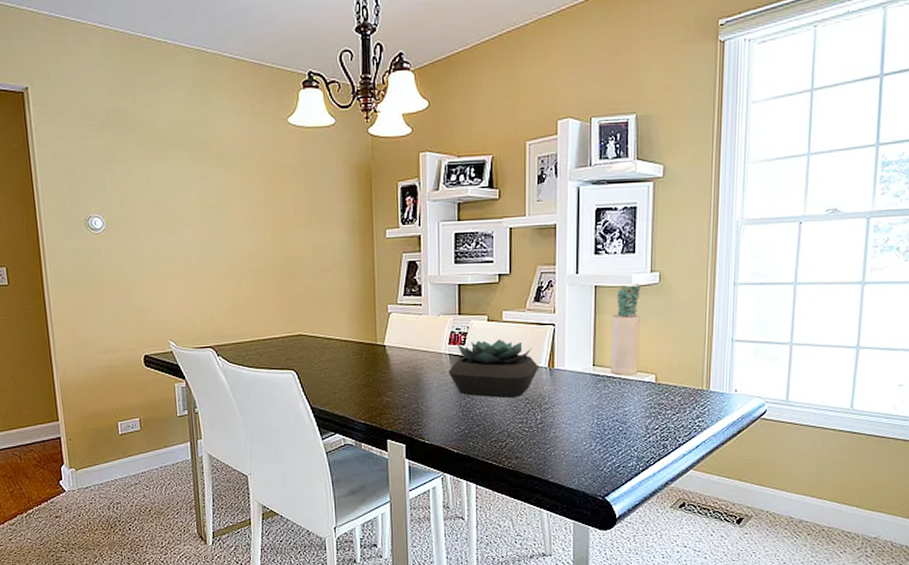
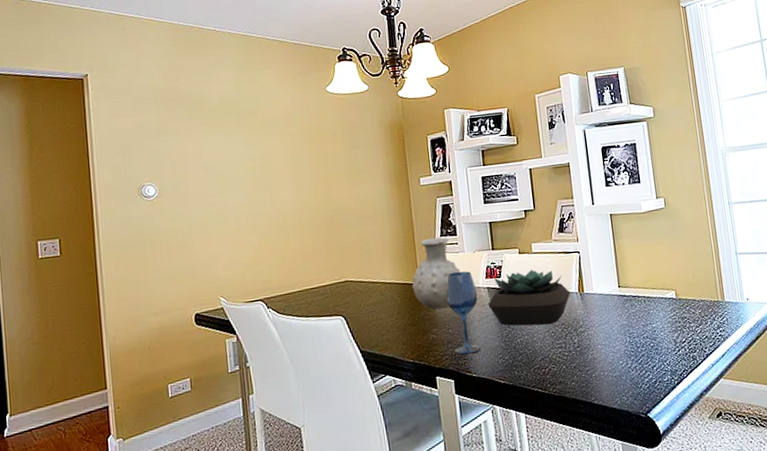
vase: none [369,296,422,372] -> present [412,237,461,310]
wineglass: none [405,335,437,421] -> present [446,271,480,355]
vase: present [610,284,640,376] -> none [628,209,659,294]

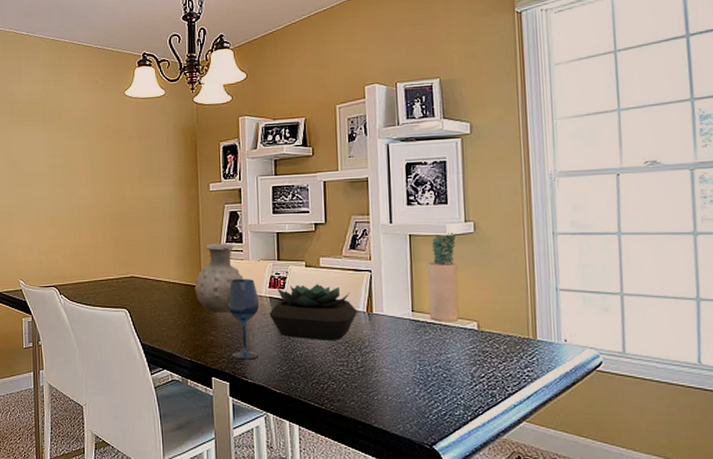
vase: none [628,209,659,294] -> present [428,233,459,322]

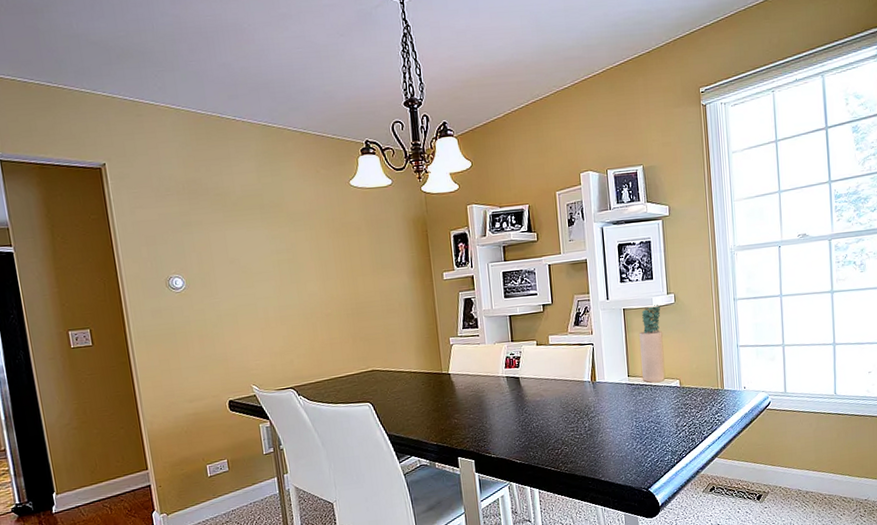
vase: present [194,243,244,313] -> none [435,329,482,397]
wineglass: present [228,279,258,360] -> none [467,361,499,438]
succulent plant: present [269,284,358,340] -> none [507,360,584,411]

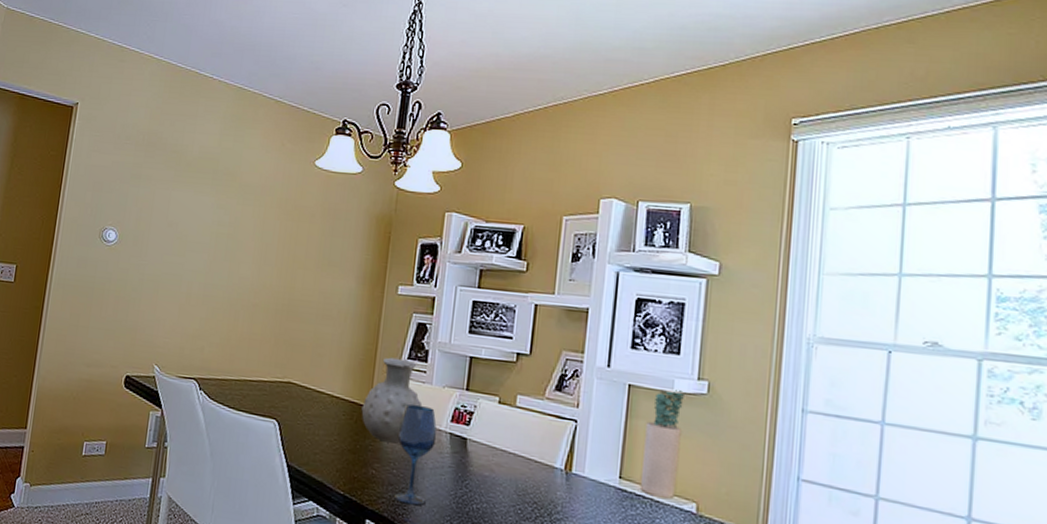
vase: none [435,329,482,397] -> present [361,357,423,443]
wineglass: none [467,361,499,438] -> present [394,404,437,506]

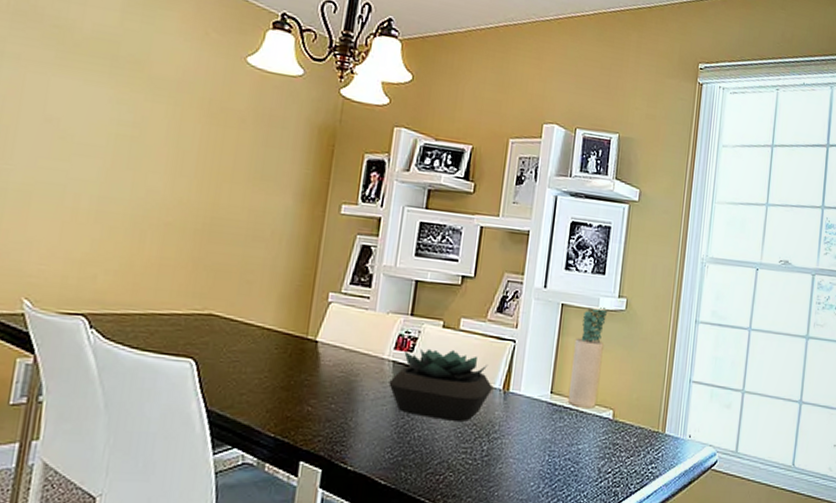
vase: present [361,357,423,443] -> none [296,283,365,376]
wineglass: present [394,404,437,506] -> none [332,333,380,440]
succulent plant: none [446,423,554,499] -> present [389,348,494,421]

